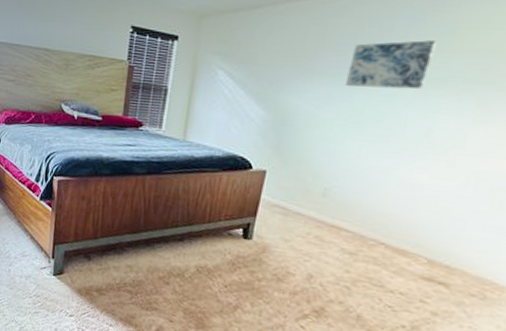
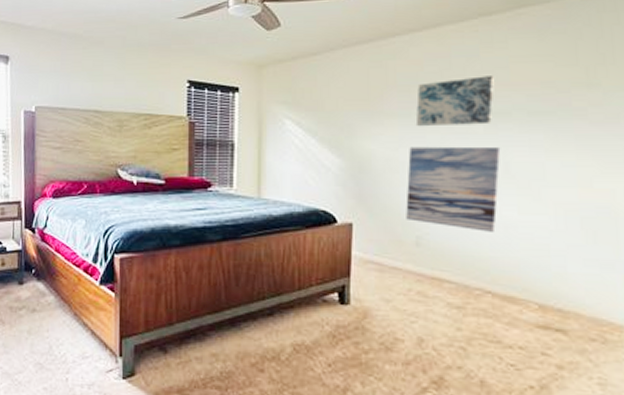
wall art: none [317,105,426,191] -> present [406,146,501,232]

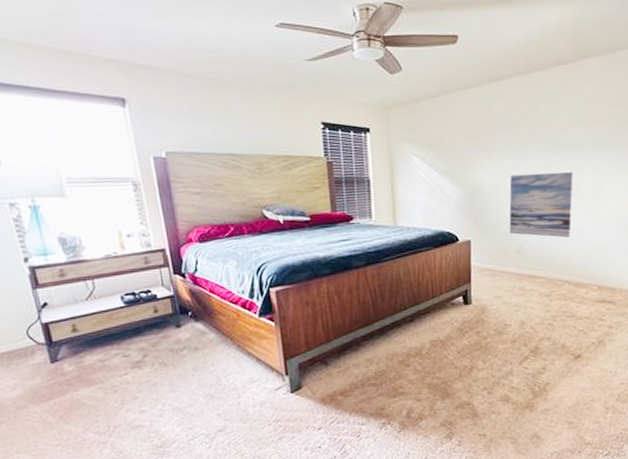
wall art: present [415,76,494,127] -> none [514,115,569,159]

